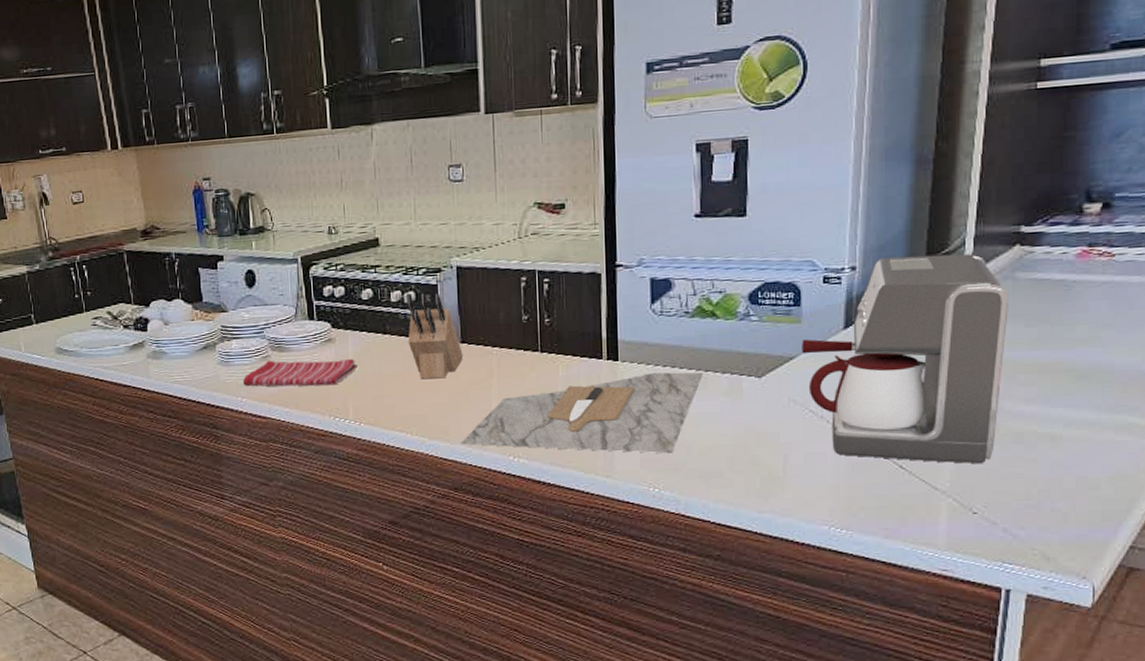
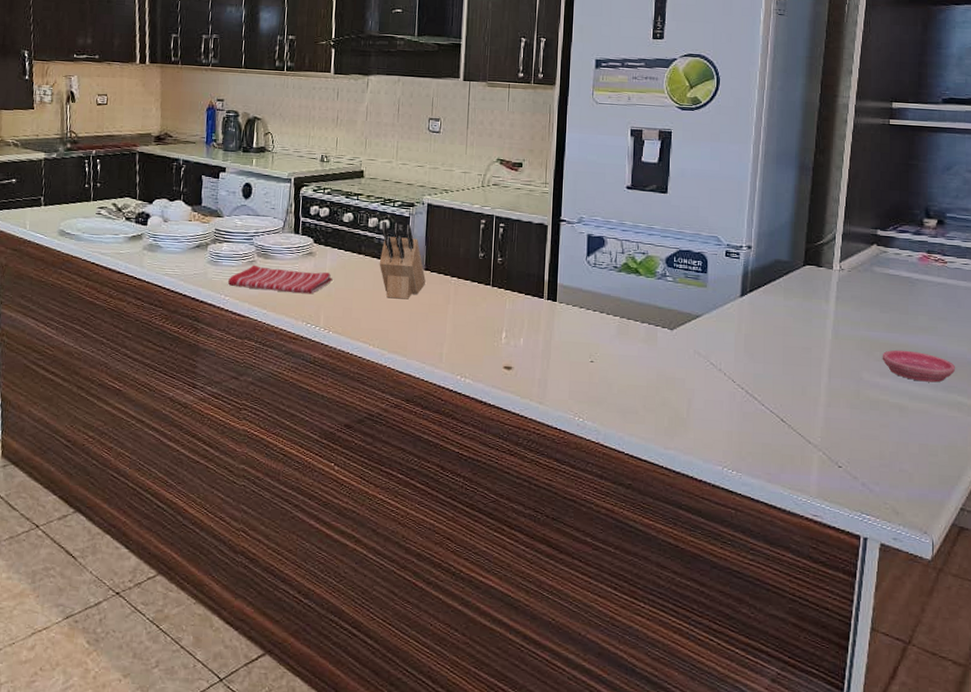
cutting board: present [461,372,703,454] -> none [416,315,625,388]
coffee maker: present [802,254,1009,464] -> none [706,242,868,425]
saucer: none [1028,368,1126,404] -> present [882,349,956,383]

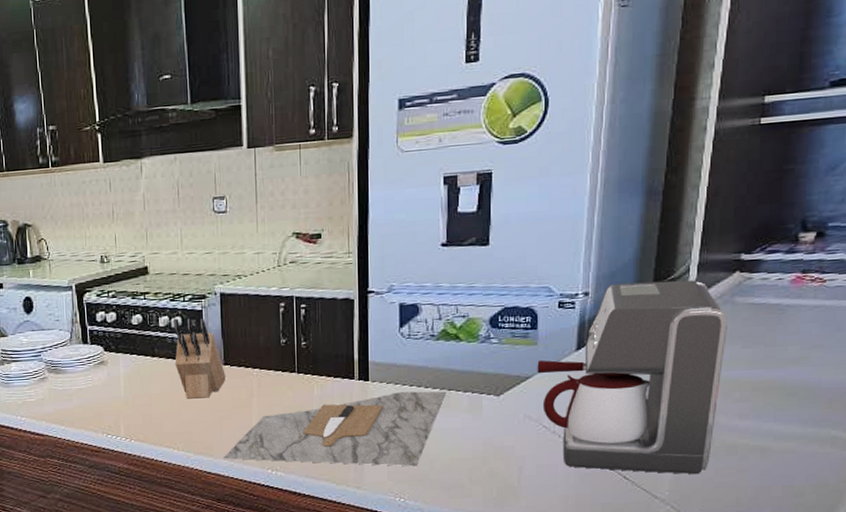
dish towel: present [228,264,333,294] -> none [22,380,129,406]
cutting board: none [416,315,625,388] -> present [223,391,446,467]
coffee maker: none [706,242,868,425] -> present [537,280,728,475]
saucer: present [882,349,956,383] -> none [742,386,831,419]

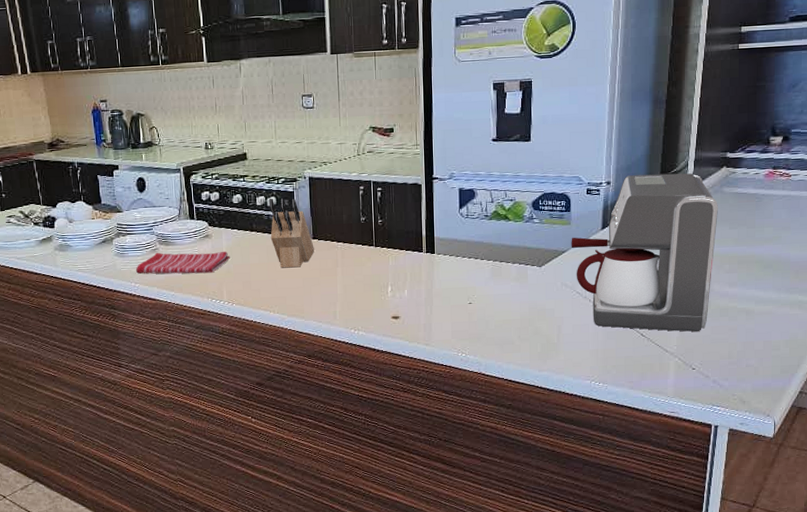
dish towel: none [22,380,129,406] -> present [136,252,230,274]
cutting board: present [223,391,446,467] -> none [313,262,498,327]

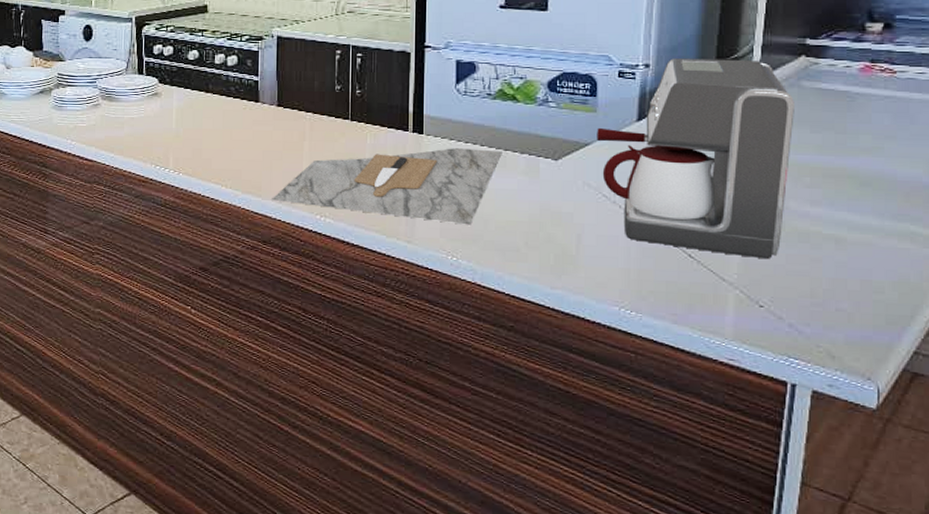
dish towel: present [136,252,230,274] -> none [74,108,180,136]
knife block: present [268,198,314,268] -> none [228,57,278,138]
cutting board: none [313,262,498,327] -> present [272,148,502,225]

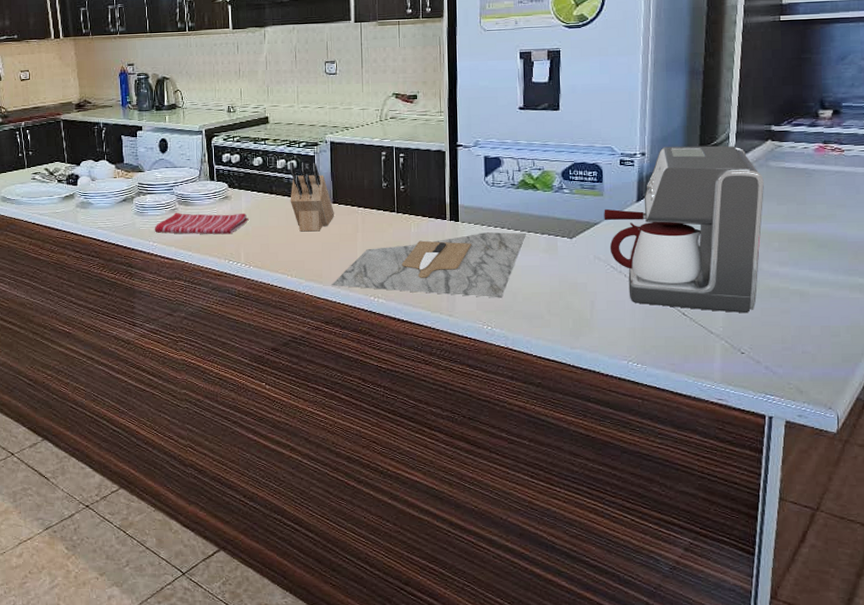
dish towel: none [74,108,180,136] -> present [155,212,249,235]
knife block: none [228,57,278,138] -> present [289,161,334,232]

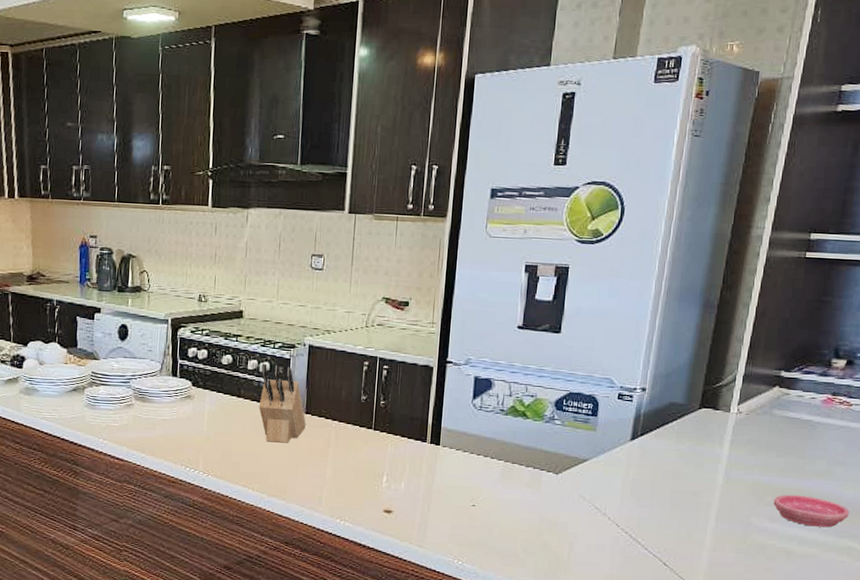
dish towel: present [155,212,249,235] -> none [106,408,212,438]
cutting board: present [331,232,526,298] -> none [295,459,510,532]
coffee maker: present [604,145,764,314] -> none [594,384,766,569]
saucer: none [781,239,857,267] -> present [773,494,850,528]

